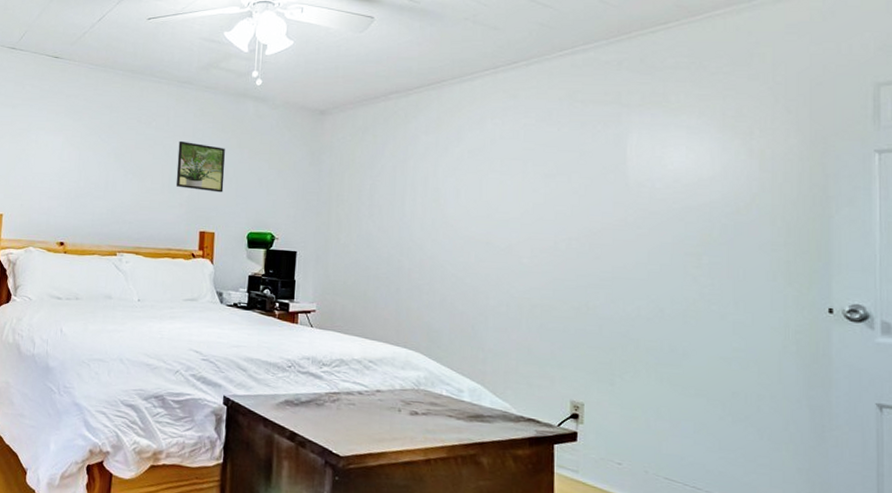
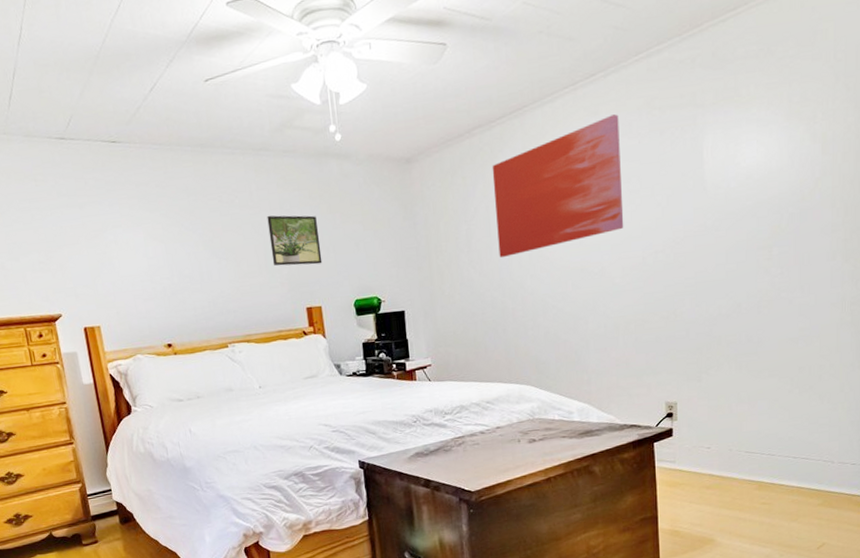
wall art: none [401,101,539,217] -> present [492,114,624,257]

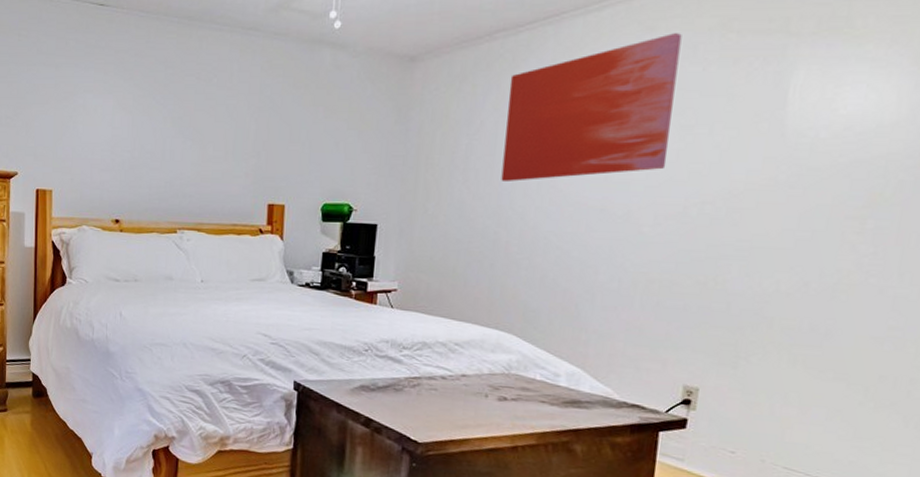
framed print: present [267,215,322,266] -> none [240,99,297,159]

